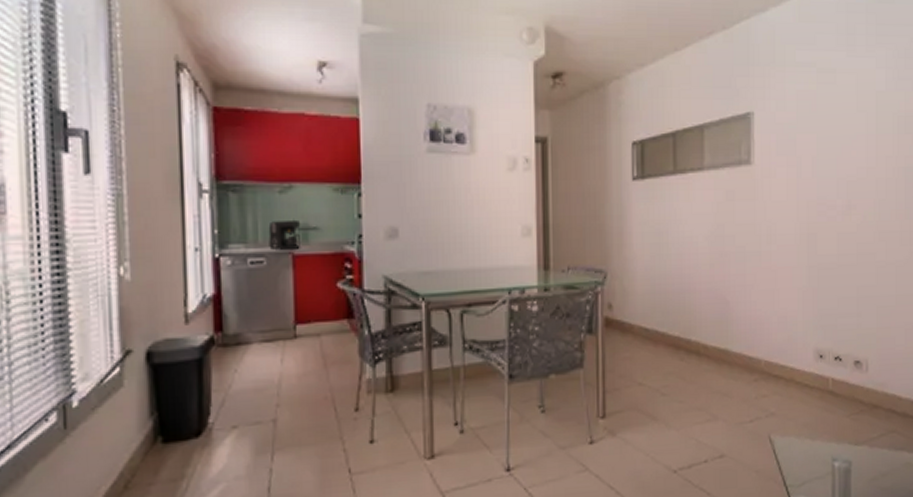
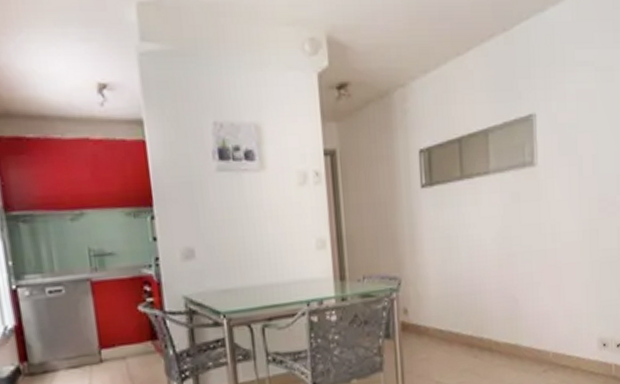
coffee maker: present [268,221,300,250] -> none [63,247,98,278]

